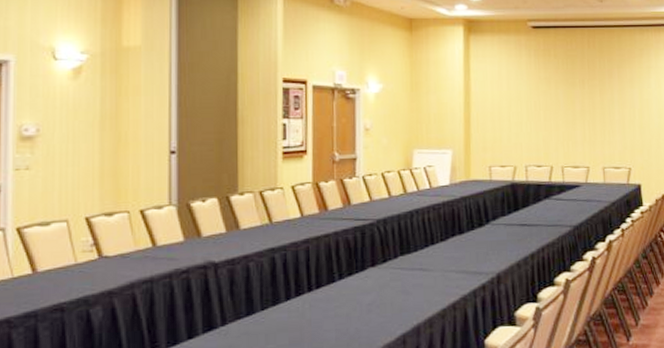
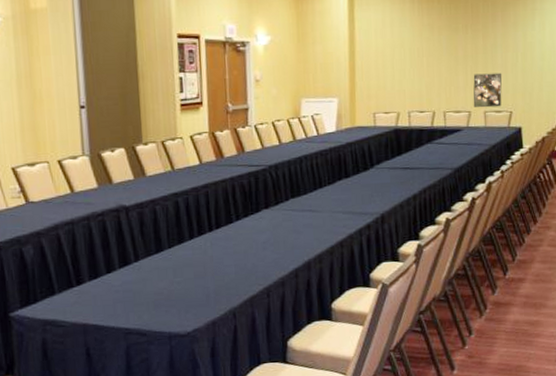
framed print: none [591,128,621,164] -> present [473,72,502,108]

